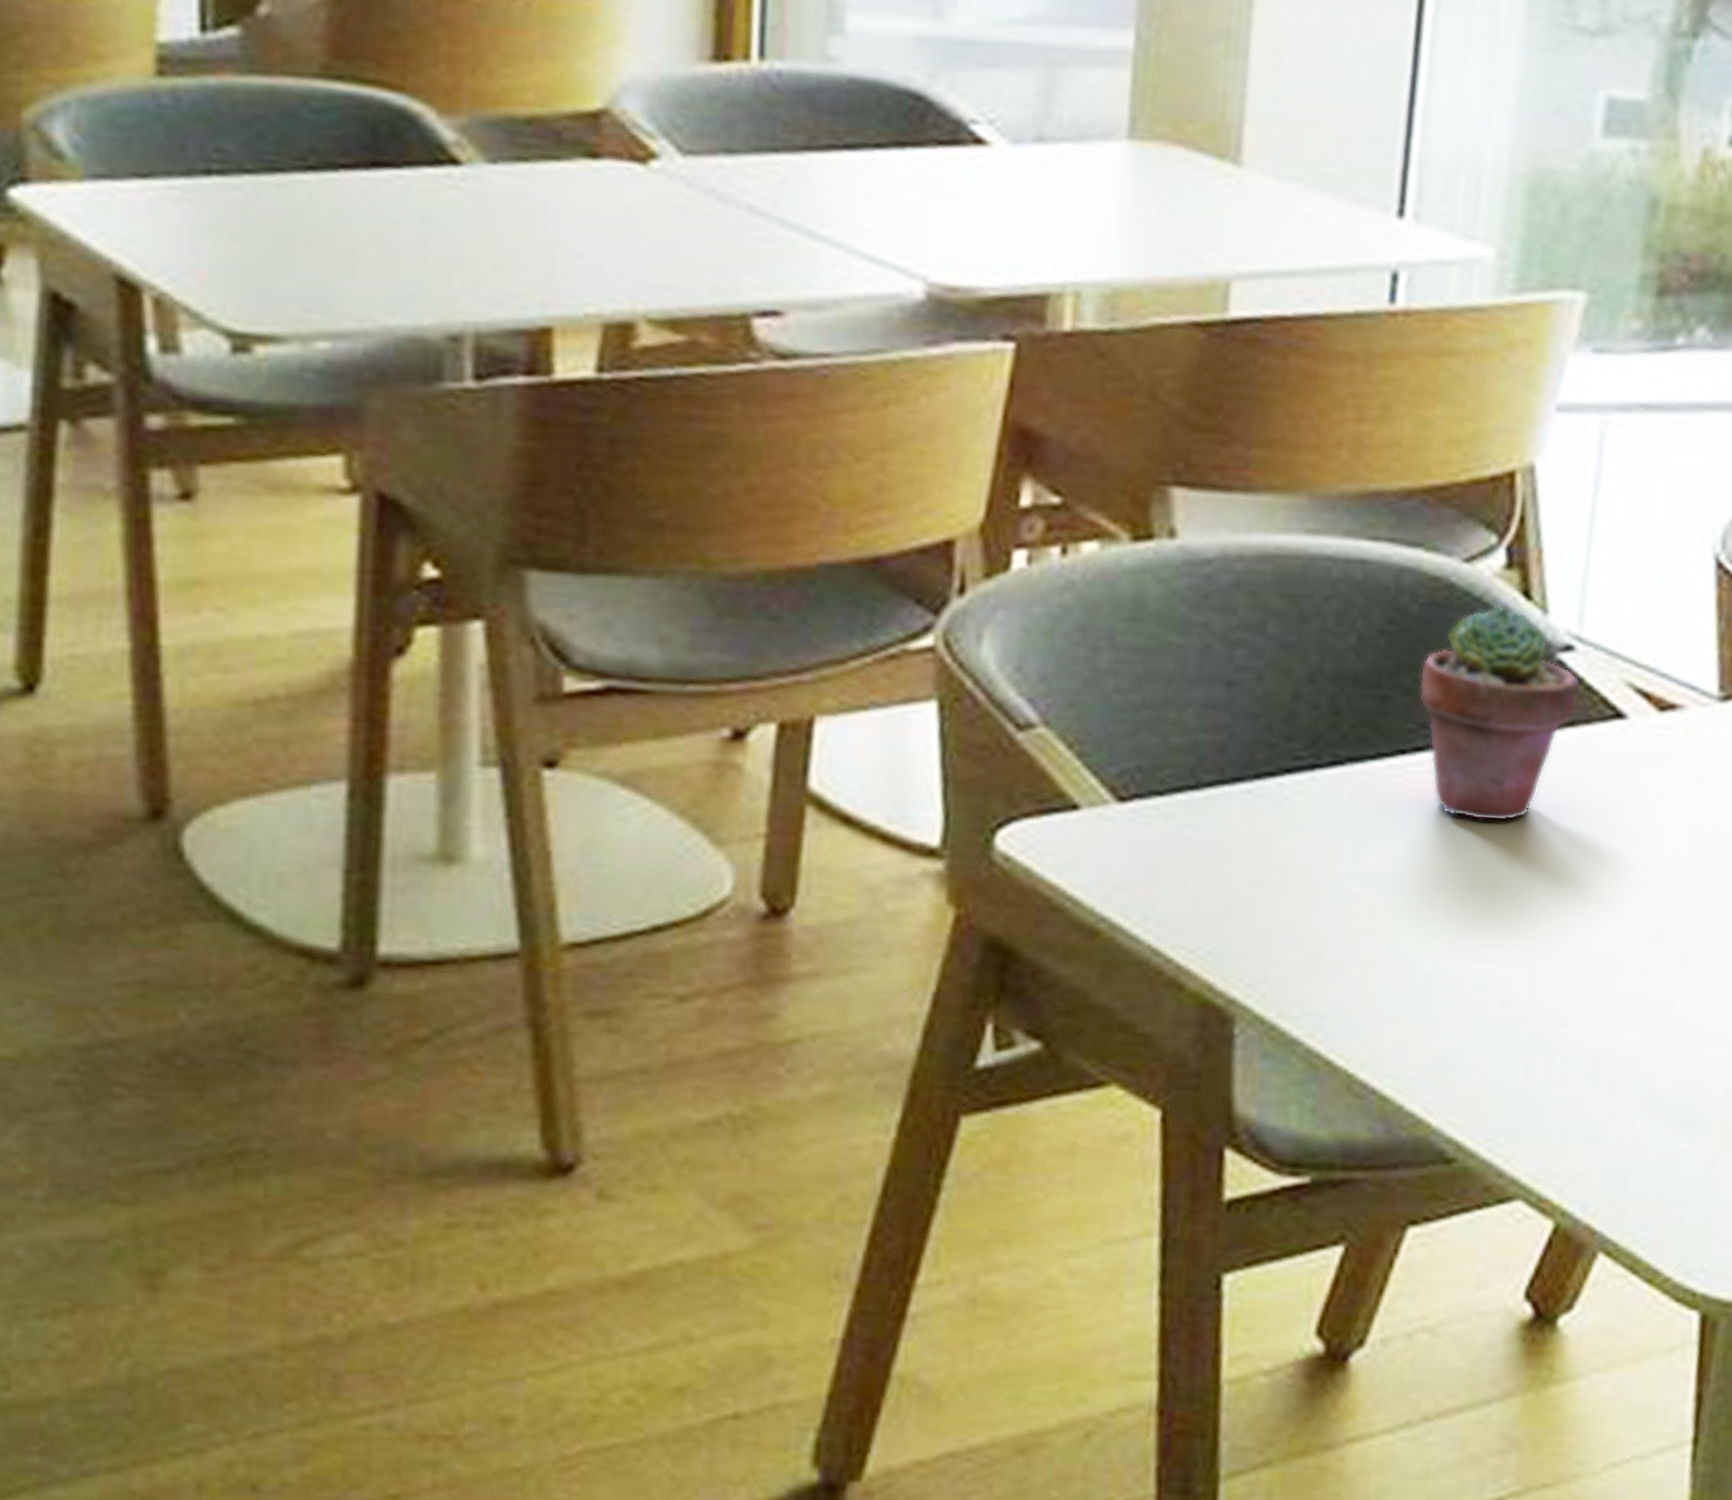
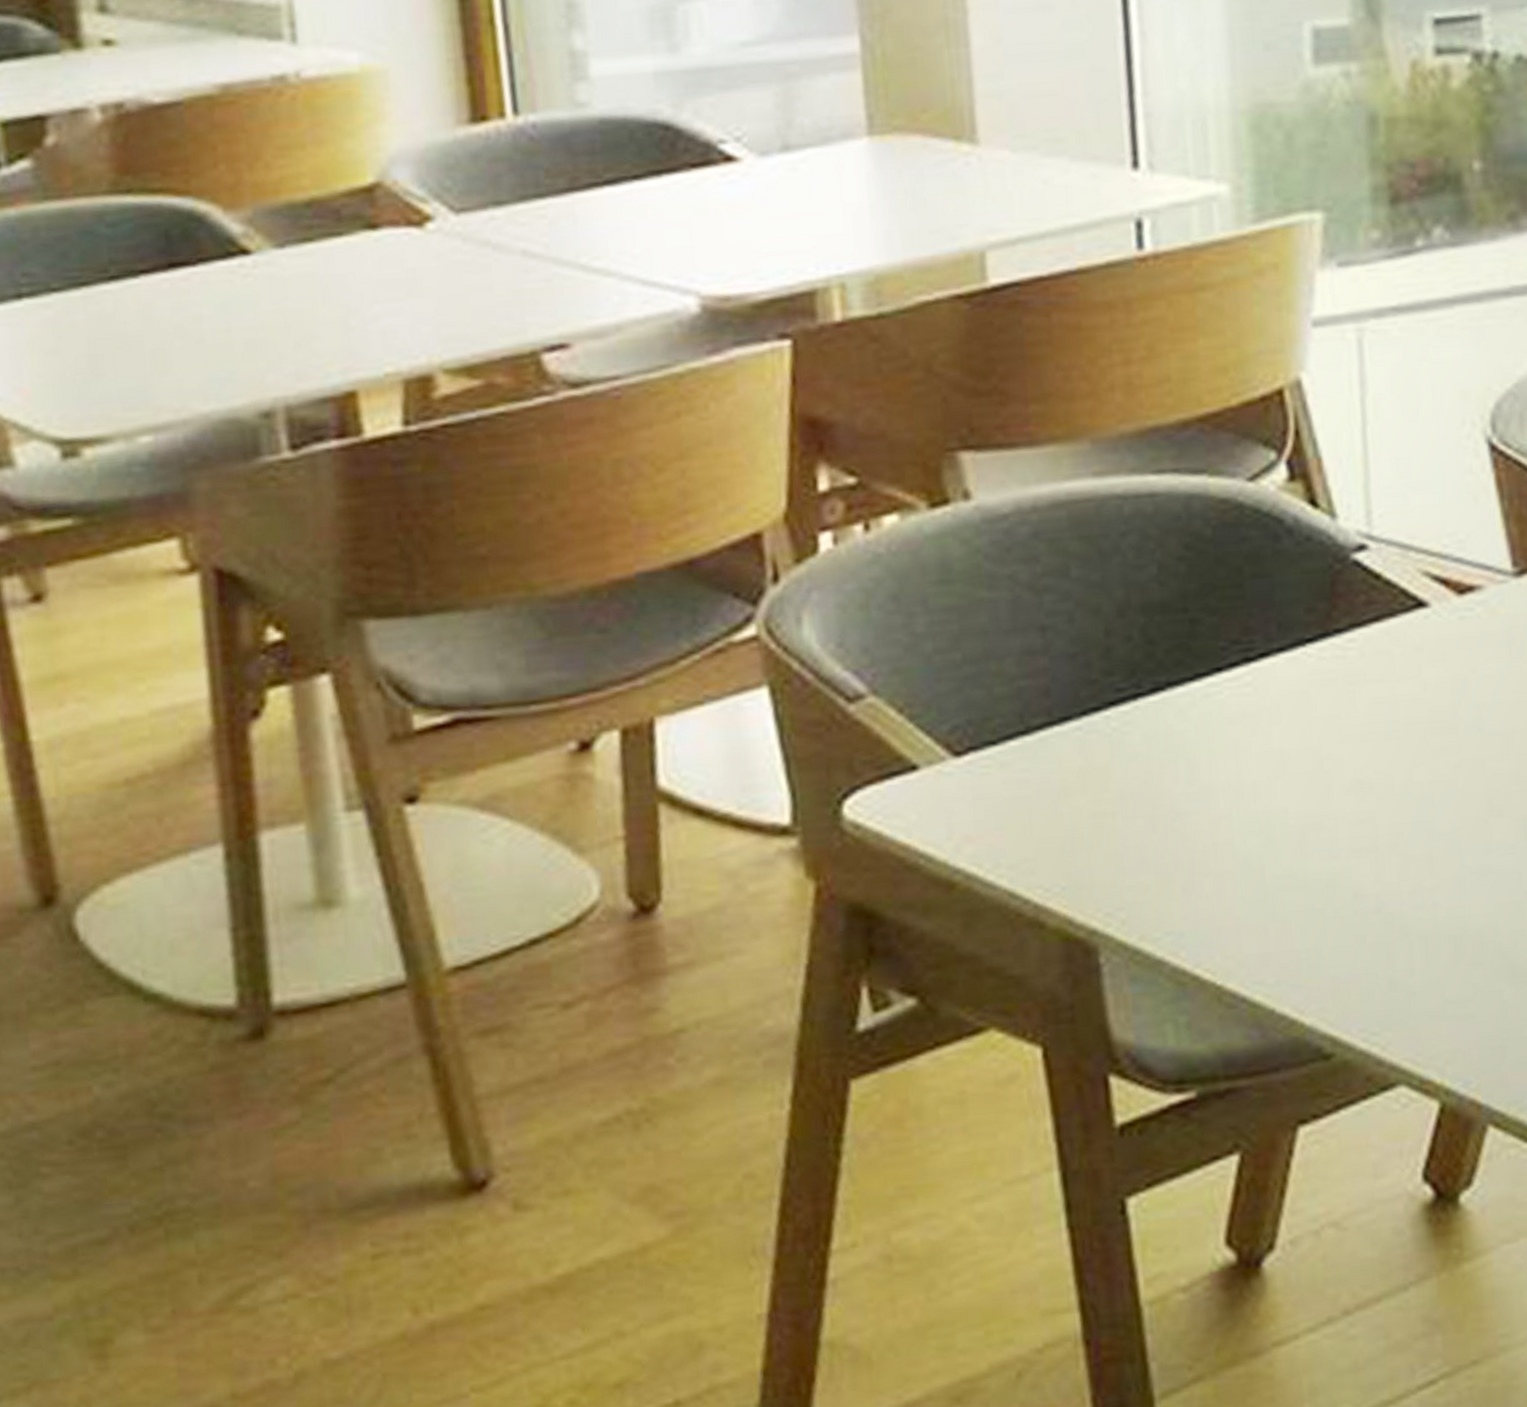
potted succulent: present [1419,605,1581,822] -> none [1223,516,1380,724]

